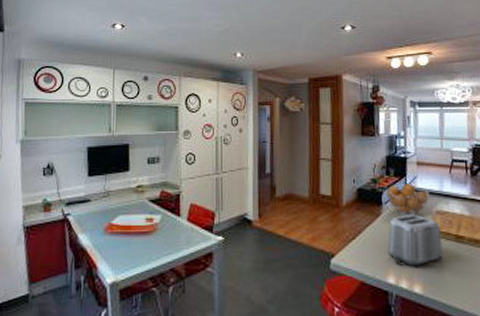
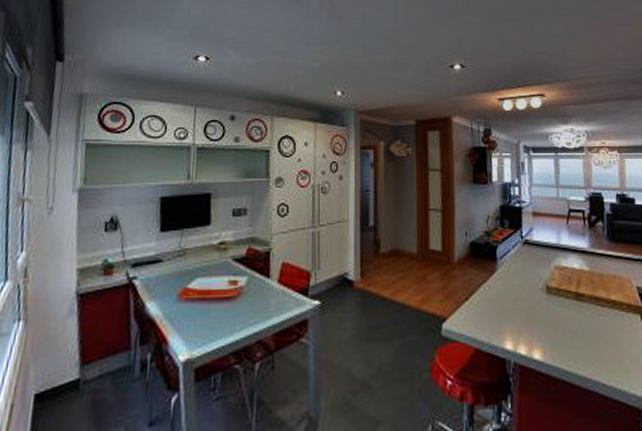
fruit basket: present [385,184,430,216] -> none [500,236,547,272]
toaster: present [387,215,443,267] -> none [503,271,563,330]

